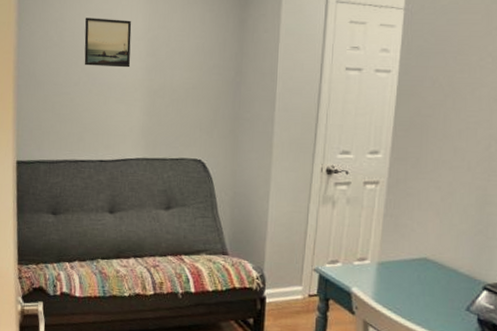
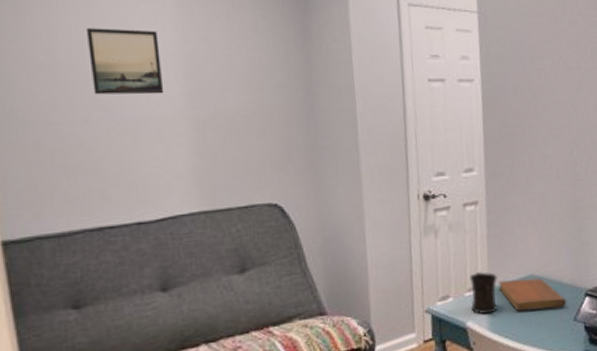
mug: none [358,245,389,285] -> present [469,271,498,315]
notebook: none [388,258,461,296] -> present [498,278,567,312]

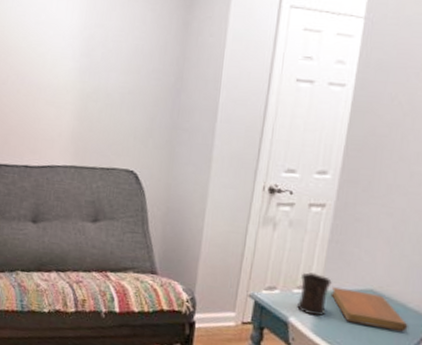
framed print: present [85,28,164,95] -> none [13,12,67,68]

